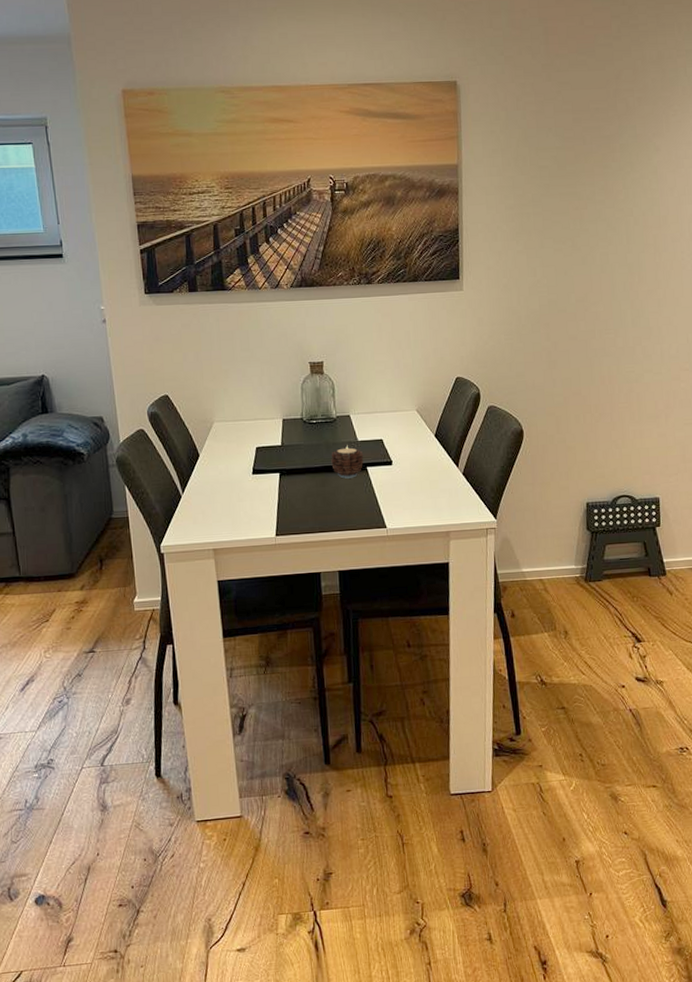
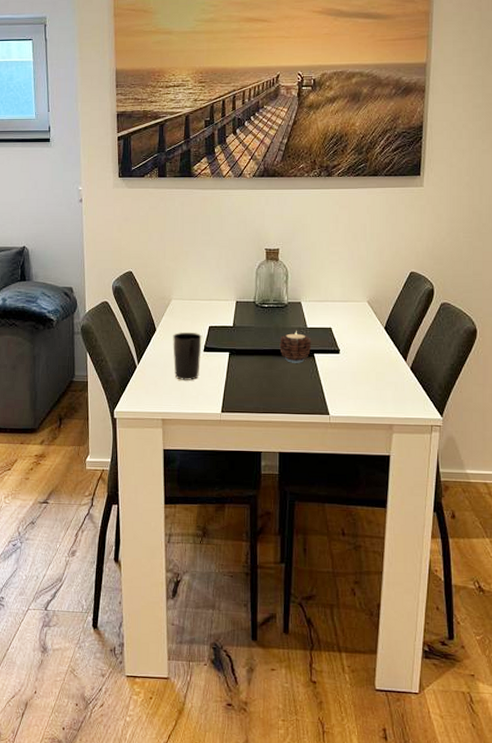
cup: none [218,455,250,506] -> present [173,331,202,380]

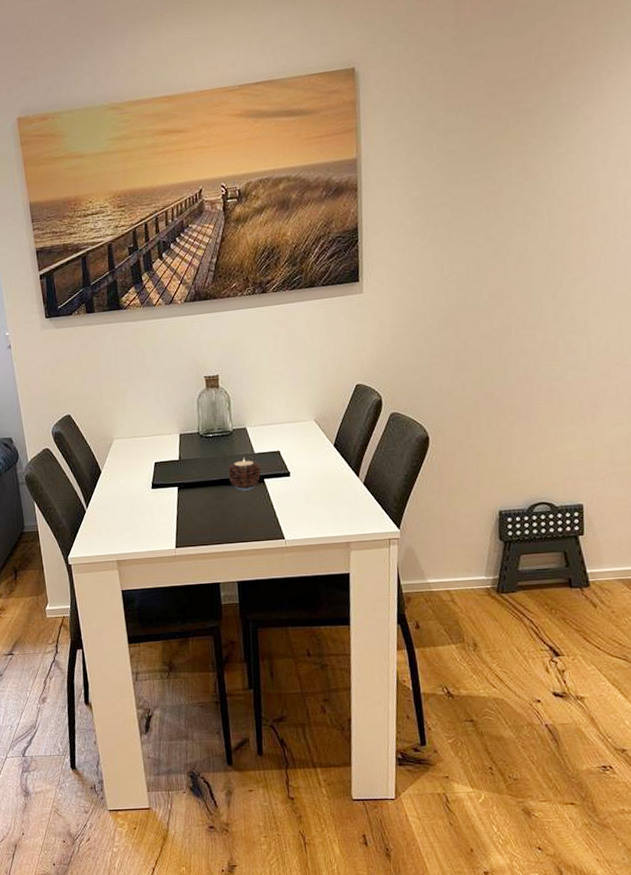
cup: present [173,331,202,380] -> none [119,470,150,520]

